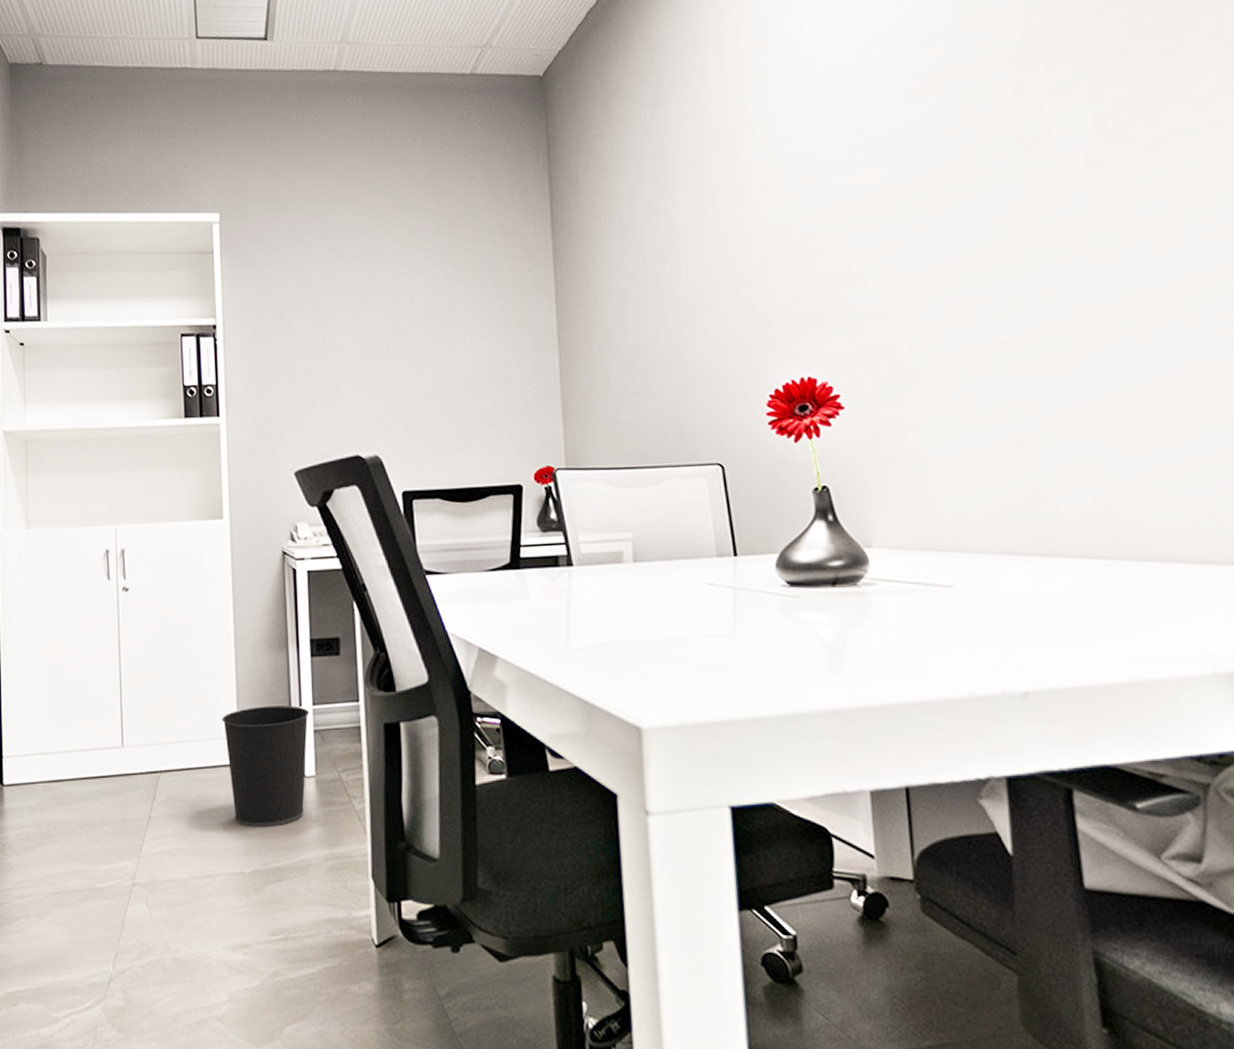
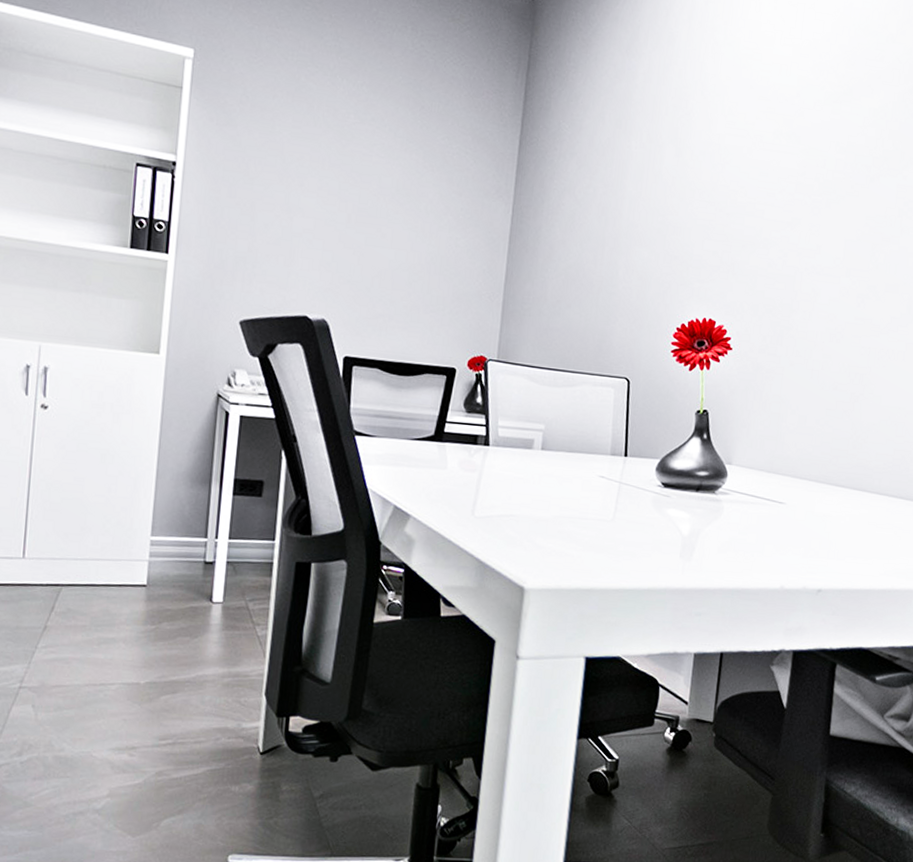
wastebasket: present [222,705,310,828] -> none [134,534,225,645]

